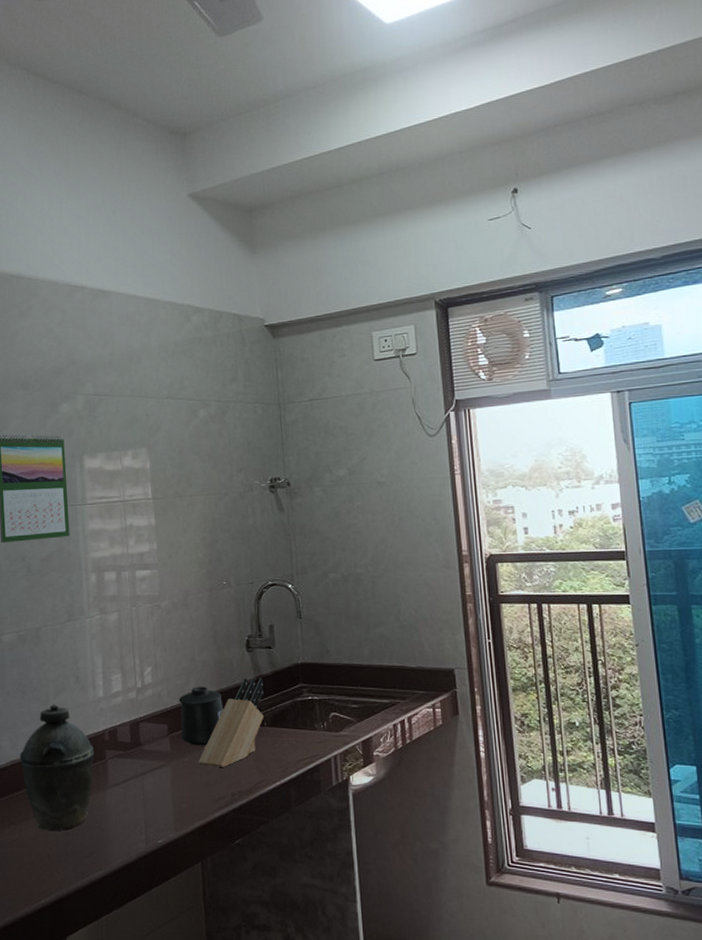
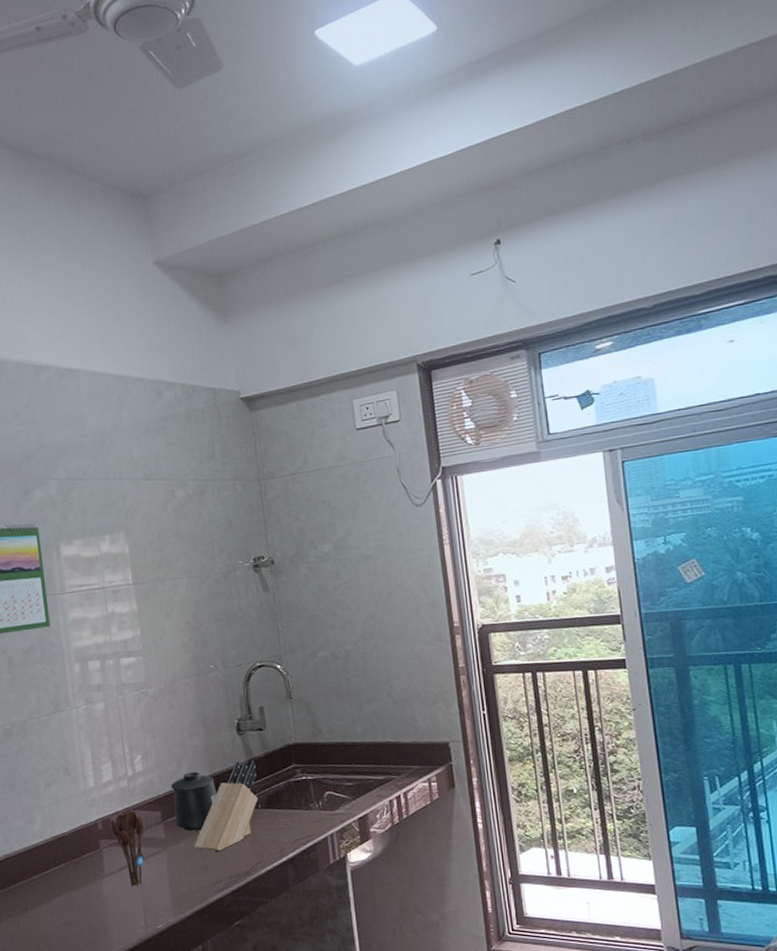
kettle: present [20,704,95,832] -> none [13,796,89,922]
utensil holder: none [118,722,152,800] -> present [111,810,146,887]

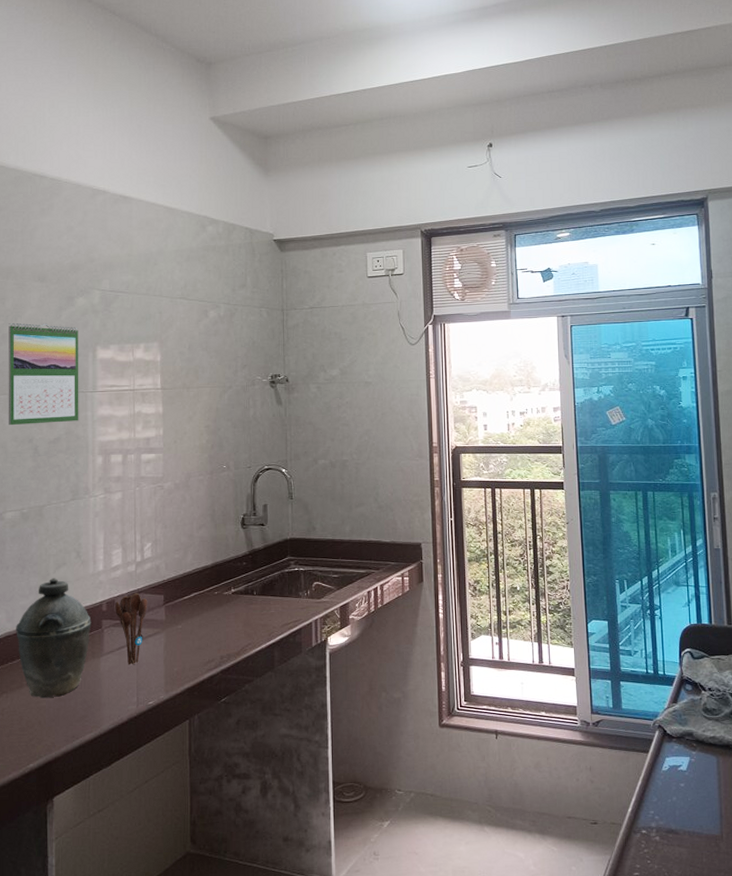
kettle: none [13,796,89,922] -> present [16,578,92,698]
mug: present [171,772,217,831] -> none [176,560,217,614]
knife block: present [194,760,258,851] -> none [191,551,256,633]

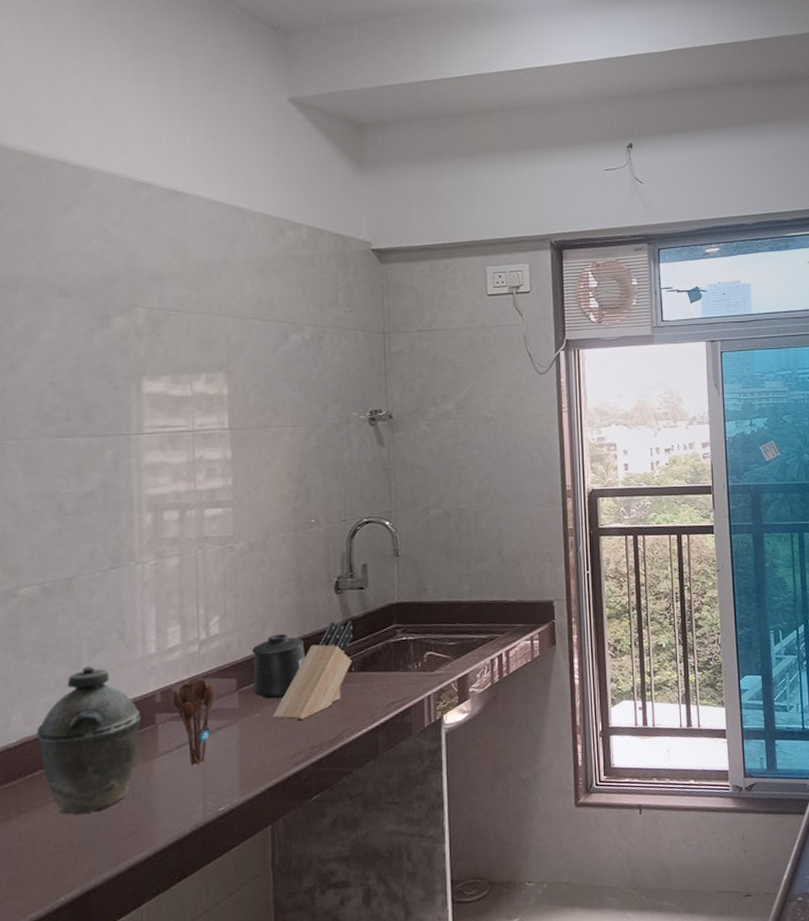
calendar: present [8,322,79,426] -> none [19,348,120,479]
mug: none [176,560,217,614] -> present [252,634,305,699]
knife block: none [191,551,256,633] -> present [273,621,354,720]

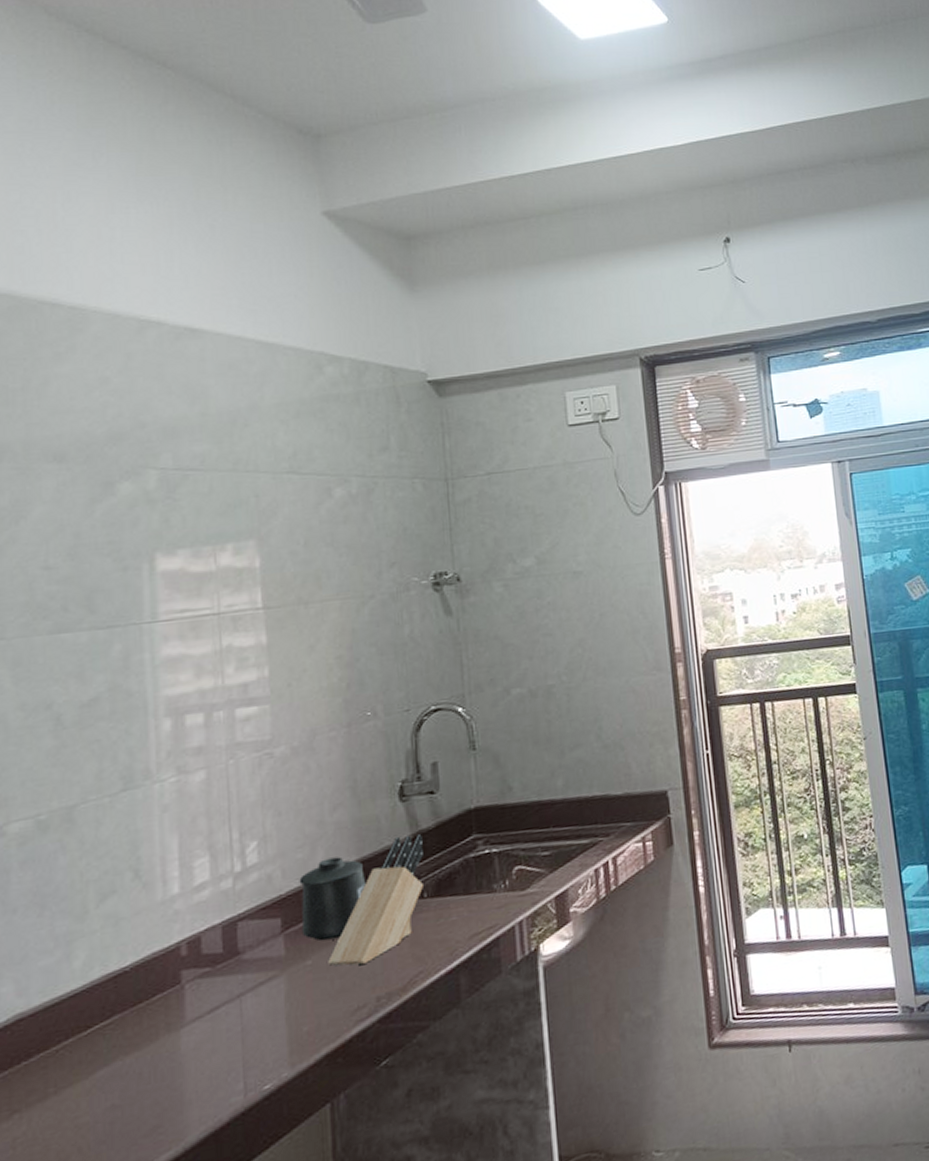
kettle: present [37,666,141,816] -> none [33,915,163,1111]
utensil holder: present [173,678,216,766] -> none [202,920,256,1035]

